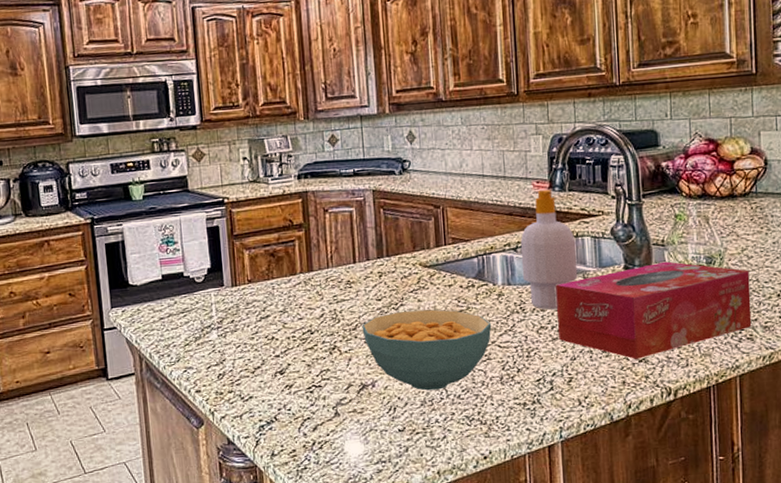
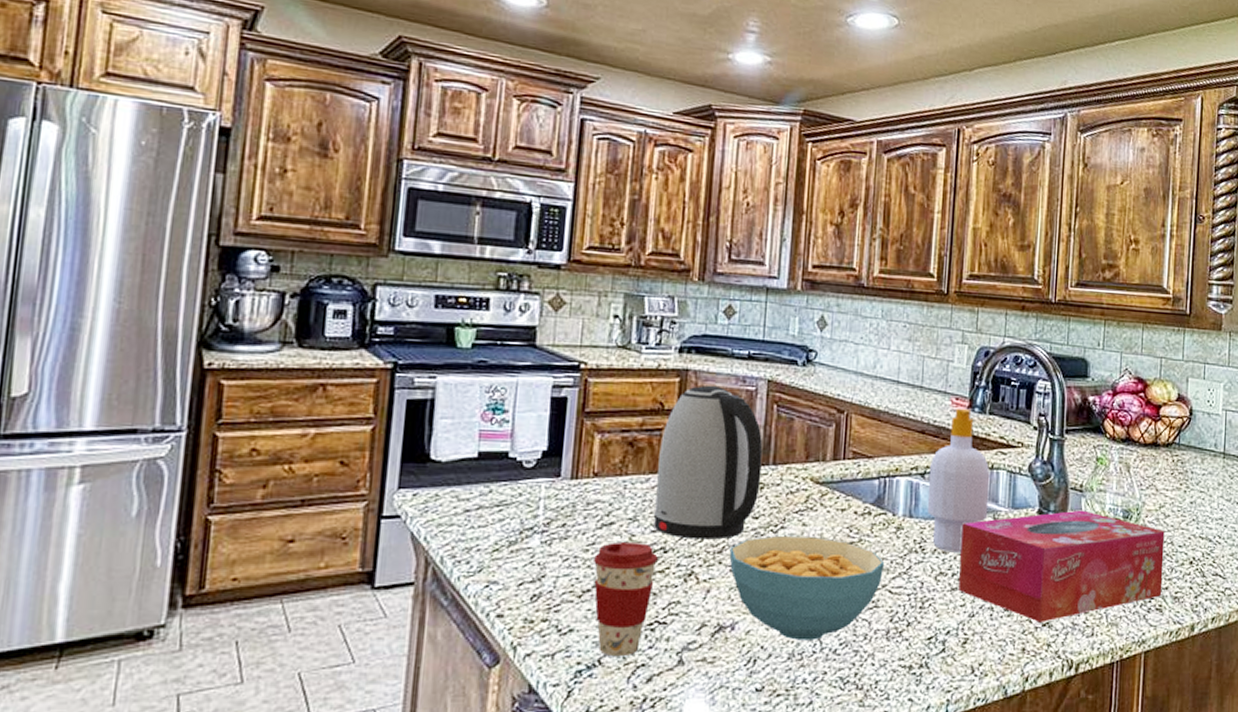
coffee cup: none [259,328,307,414] -> present [594,541,658,657]
kettle: none [294,200,379,322] -> present [653,385,763,540]

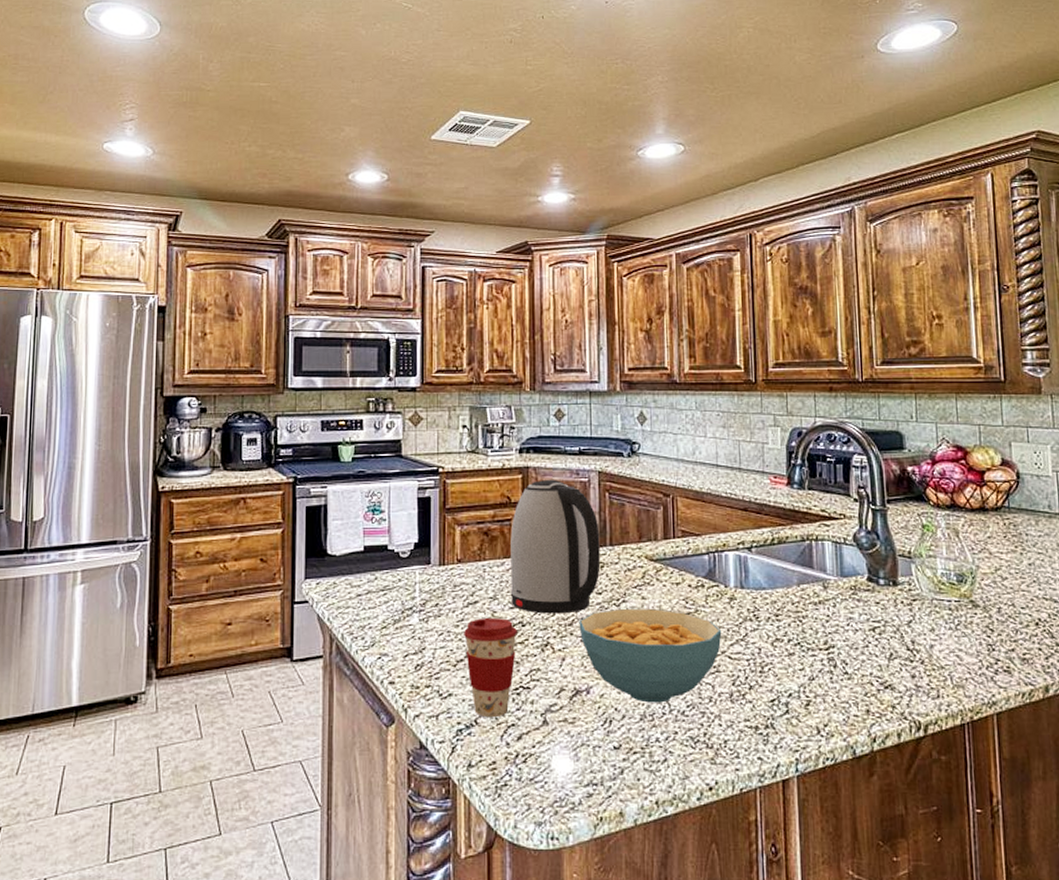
soap bottle: present [927,408,990,553] -> none [755,485,817,620]
tissue box: present [959,510,1165,622] -> none [793,576,1009,685]

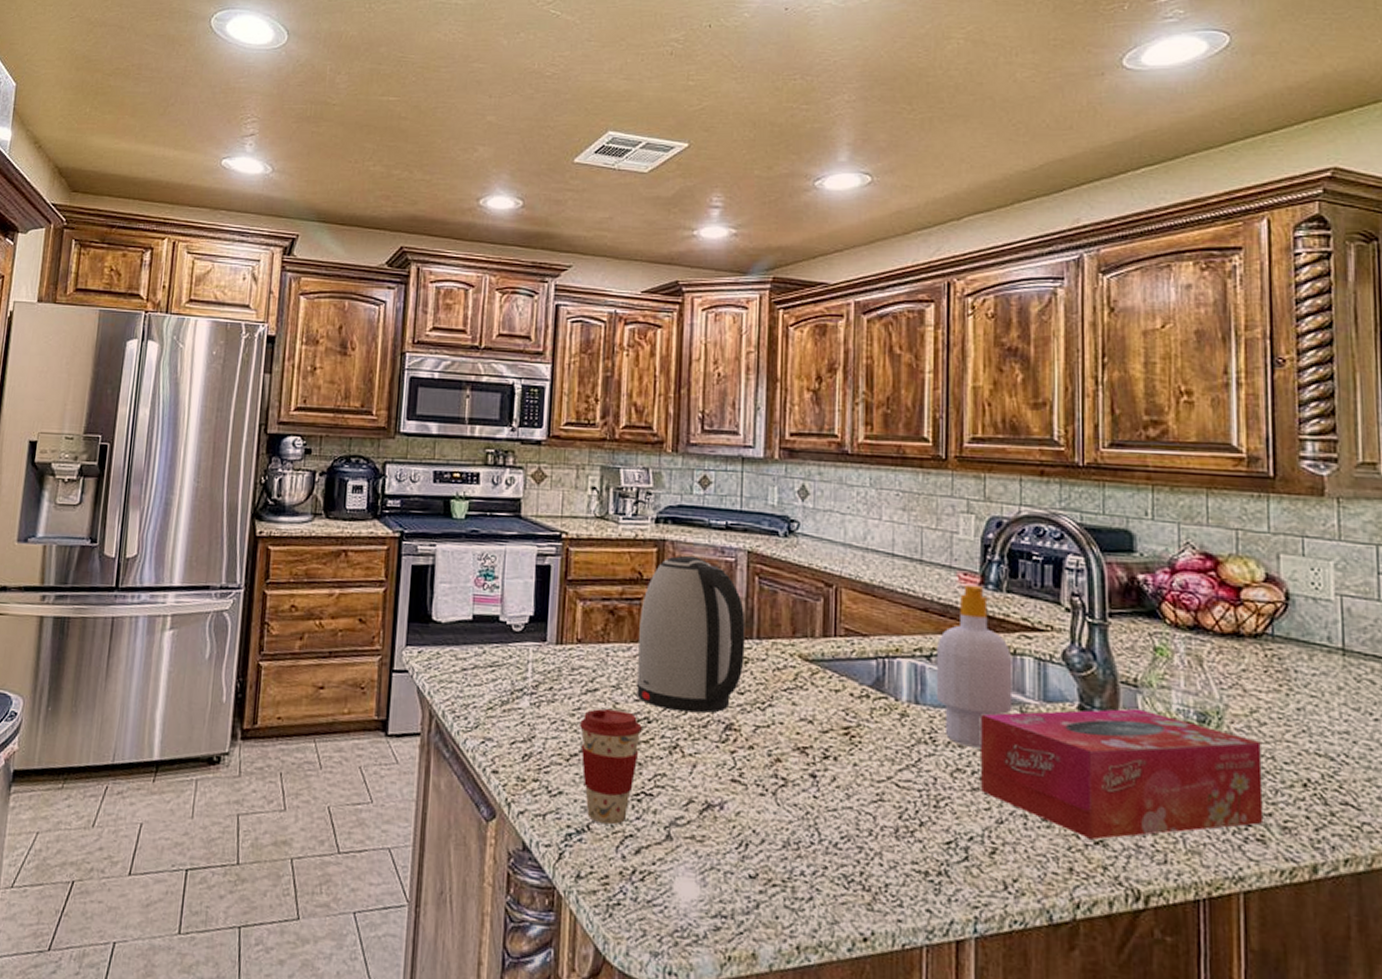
cereal bowl: present [579,609,722,703] -> none [715,713,889,830]
soap bottle: none [755,485,817,620] -> present [936,584,1013,748]
tissue box: none [793,576,1009,685] -> present [981,708,1264,840]

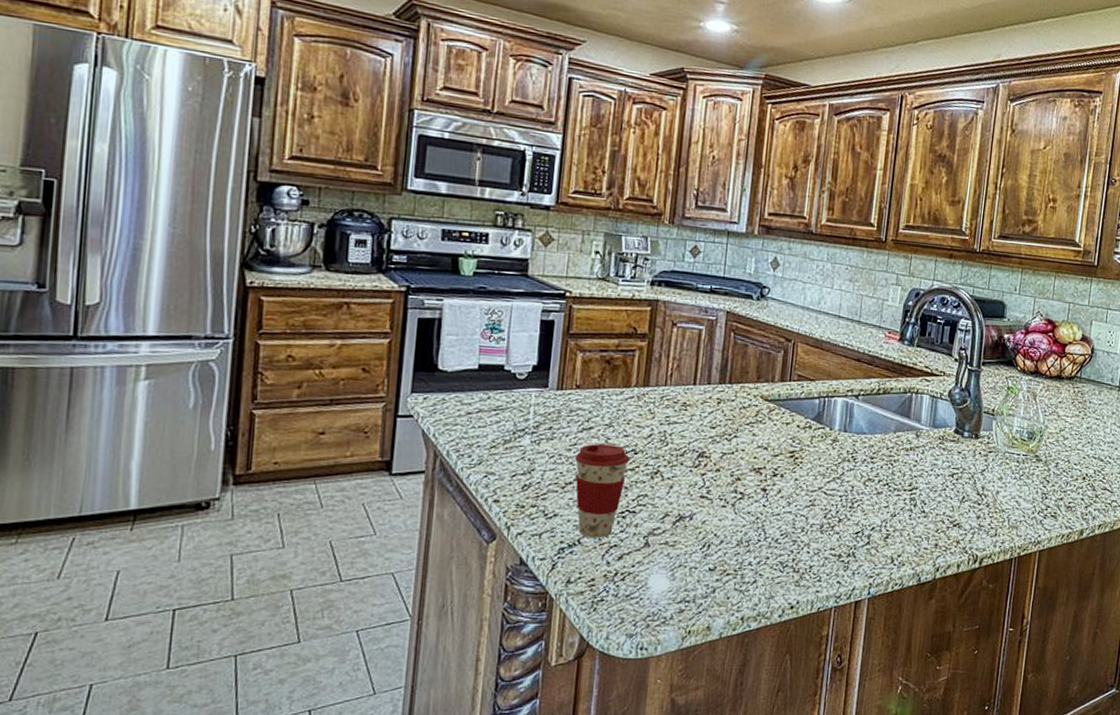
kettle: present [636,555,746,713] -> none [626,314,721,445]
soap bottle: present [936,584,1013,748] -> none [859,340,915,463]
tissue box: present [981,708,1264,840] -> none [883,430,1063,523]

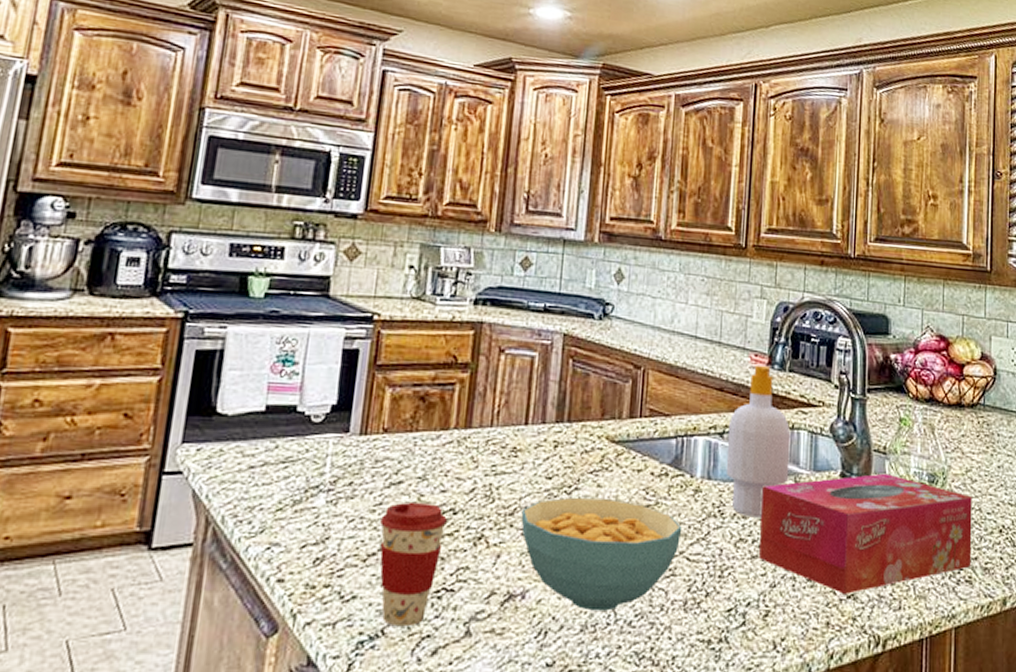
cereal bowl: none [690,443,822,531] -> present [521,498,682,611]
soap bottle: none [859,340,915,463] -> present [726,365,791,518]
tissue box: none [883,430,1063,523] -> present [759,473,972,594]

